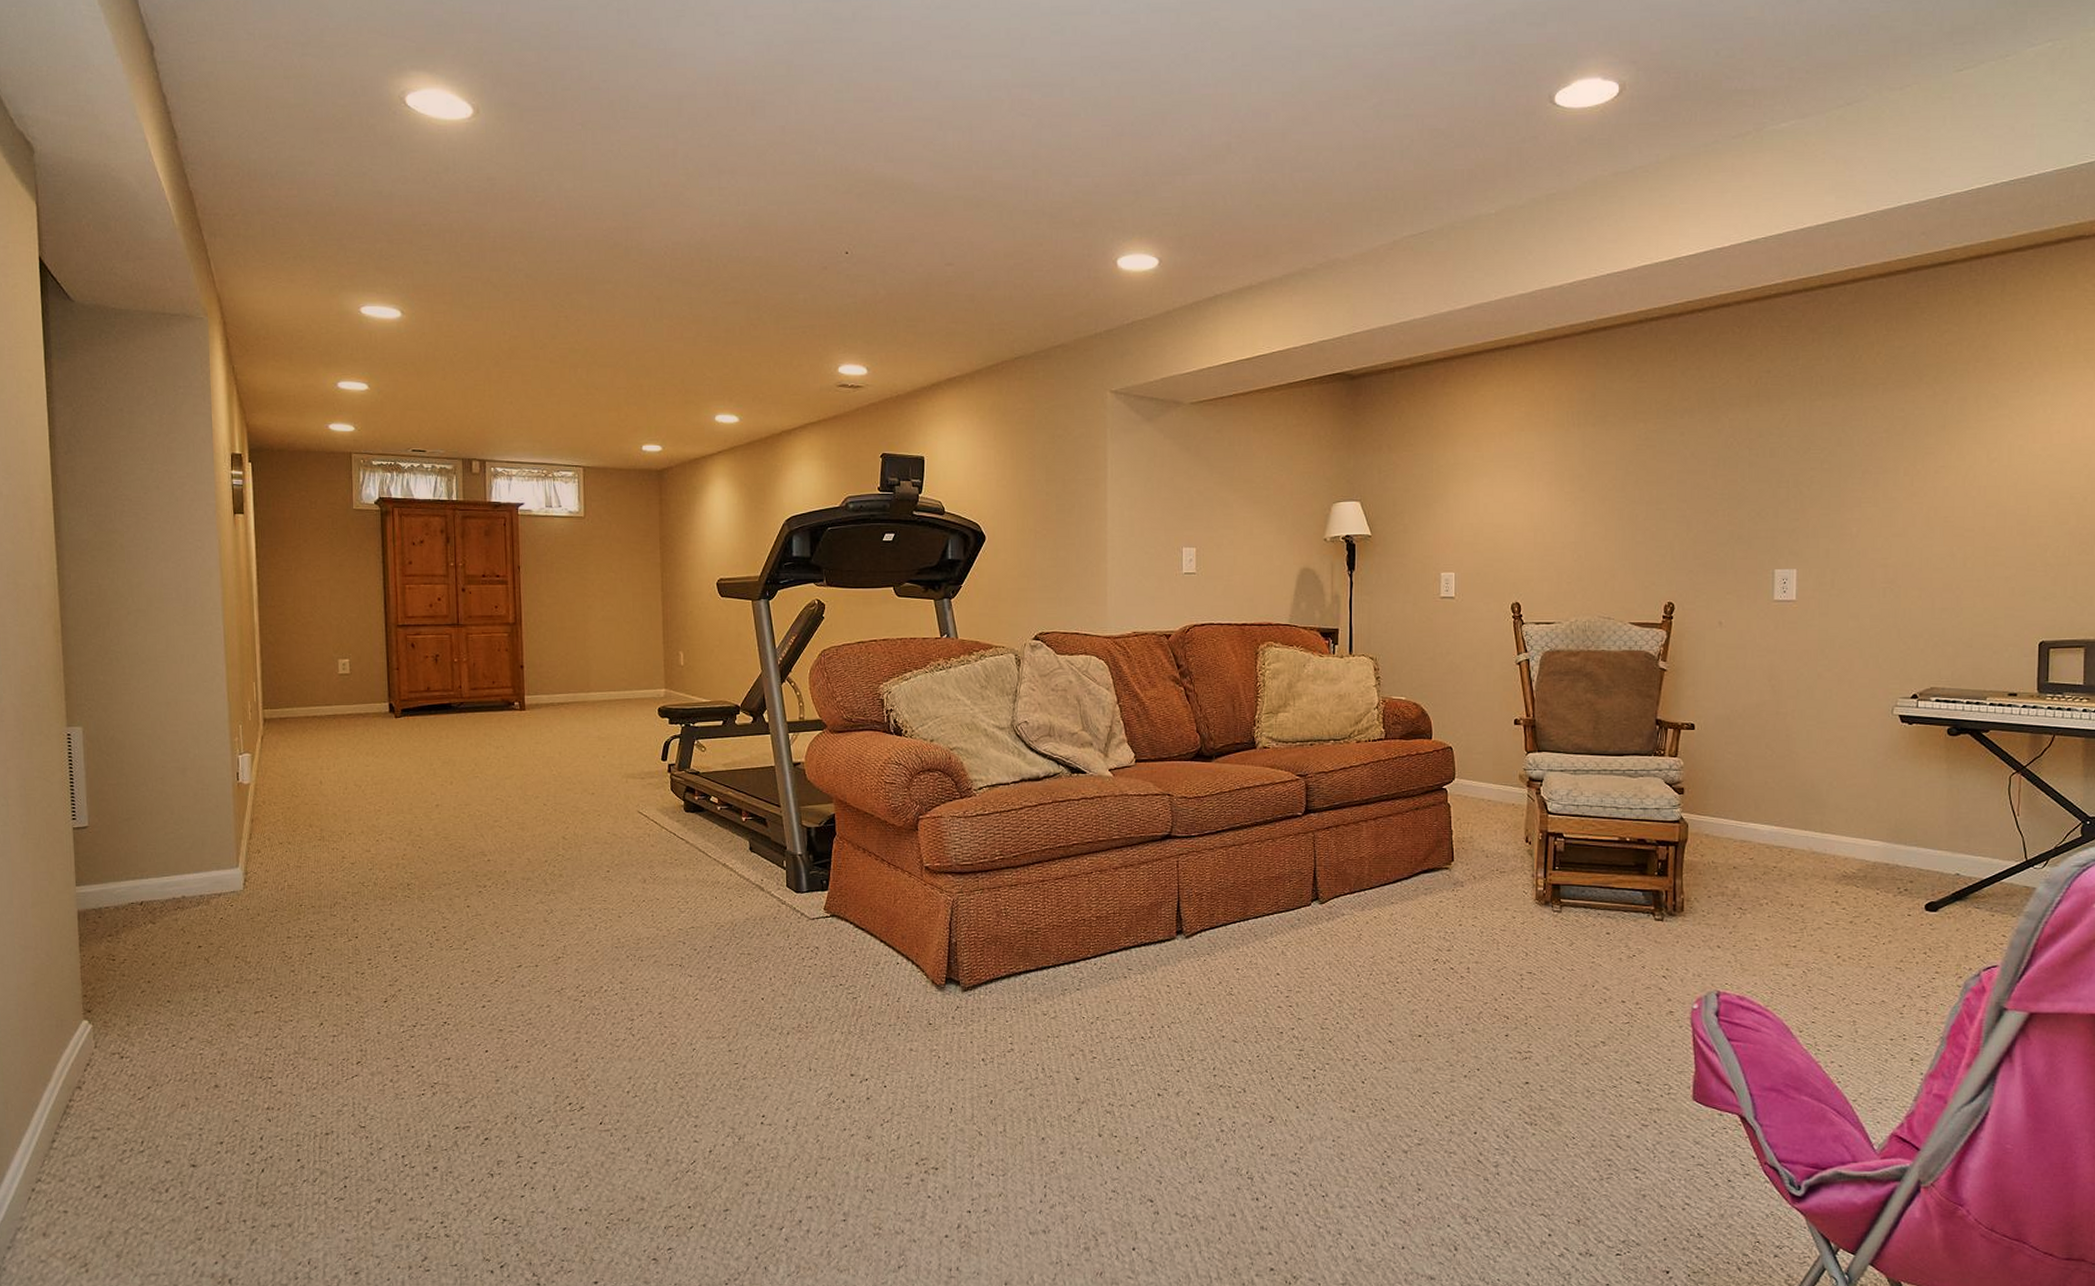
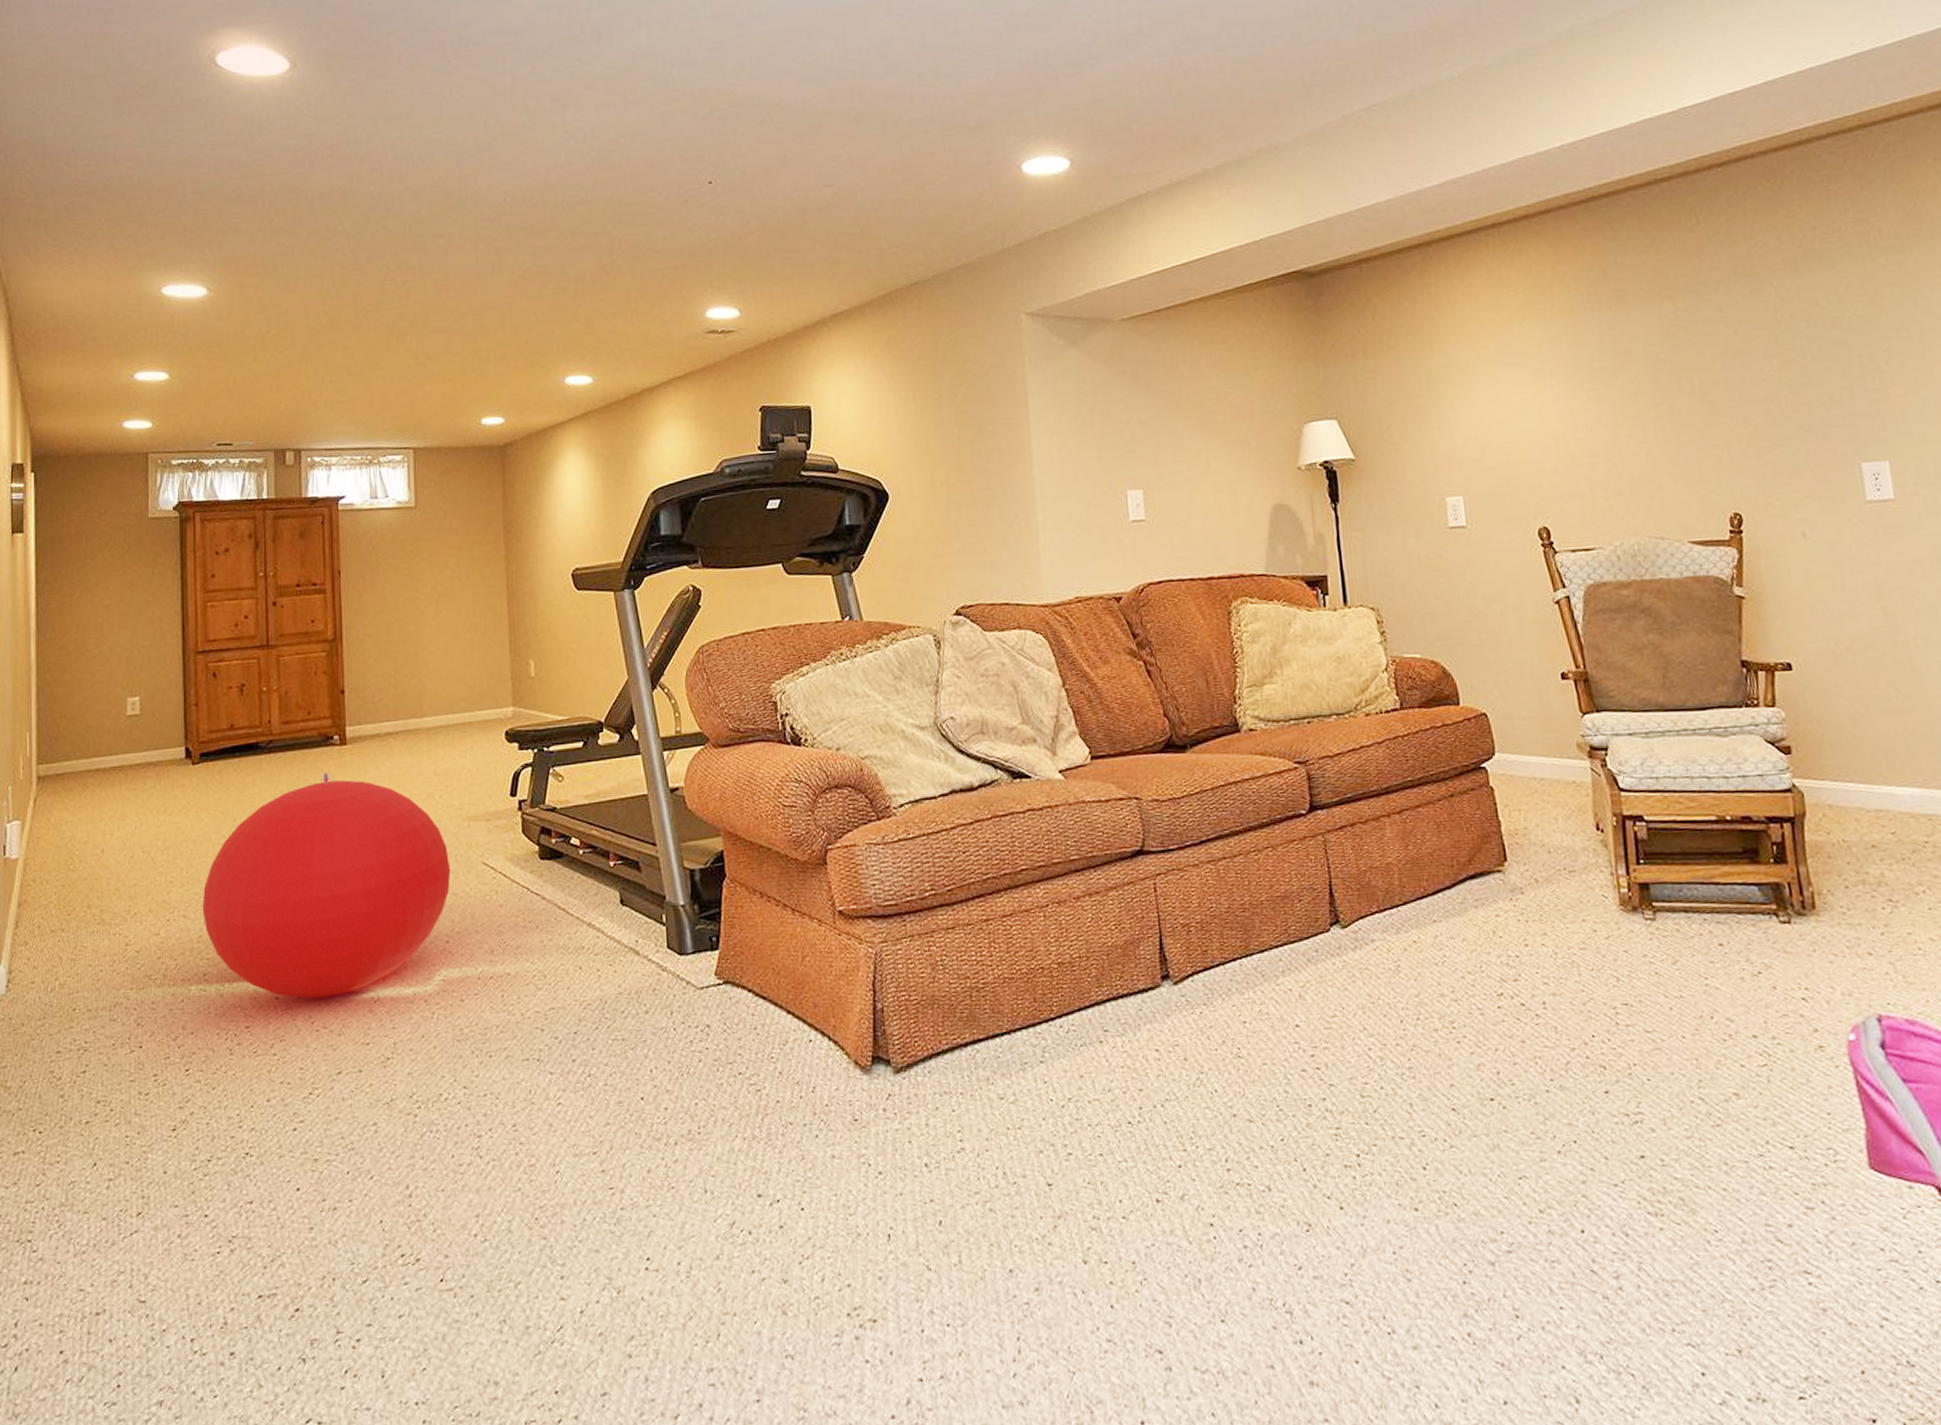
exercise ball: none [405,732,612,908] -> present [202,772,451,999]

